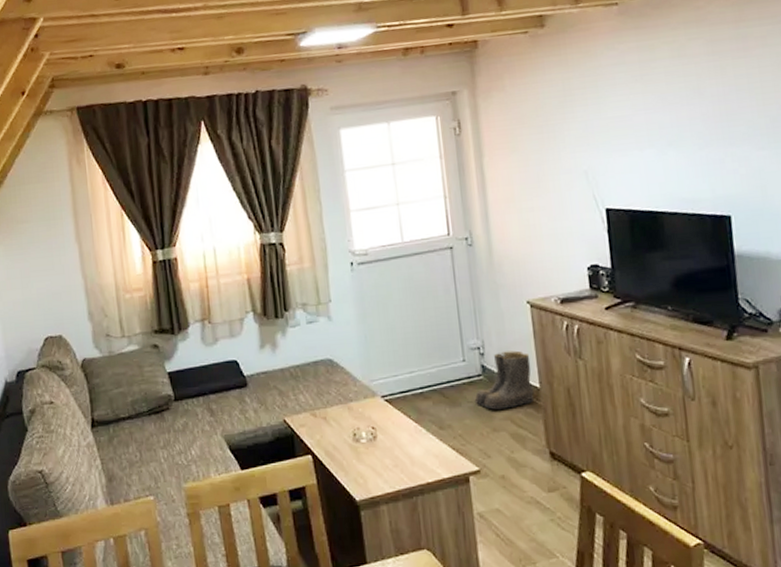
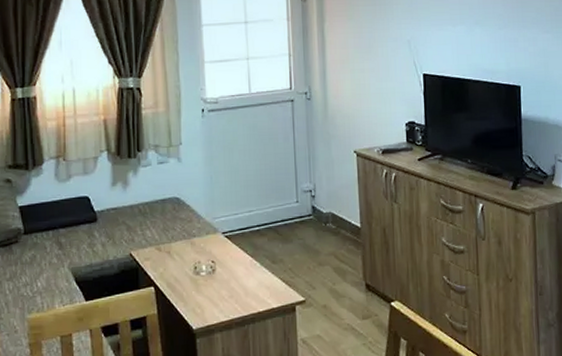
boots: present [474,350,535,410] -> none [304,194,356,246]

